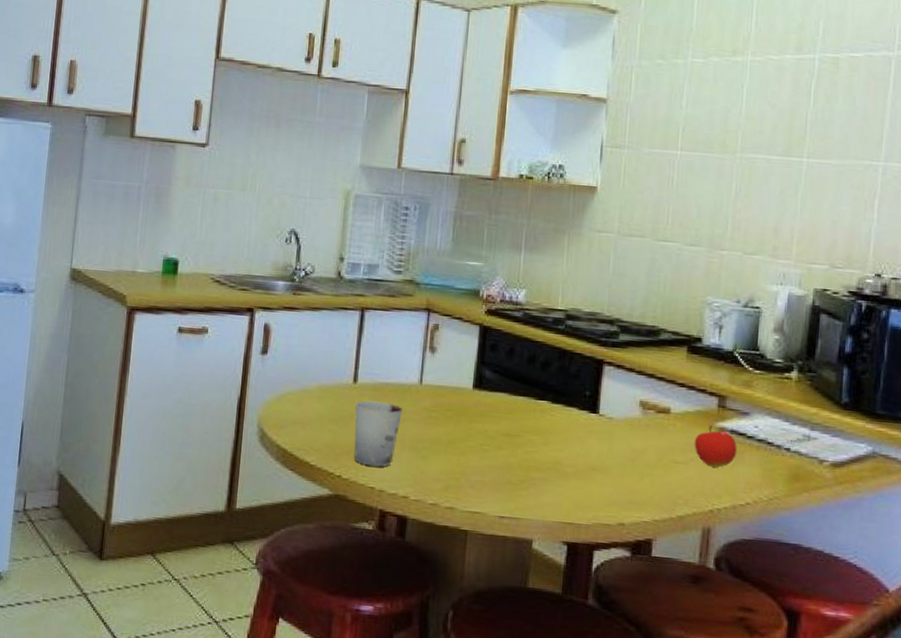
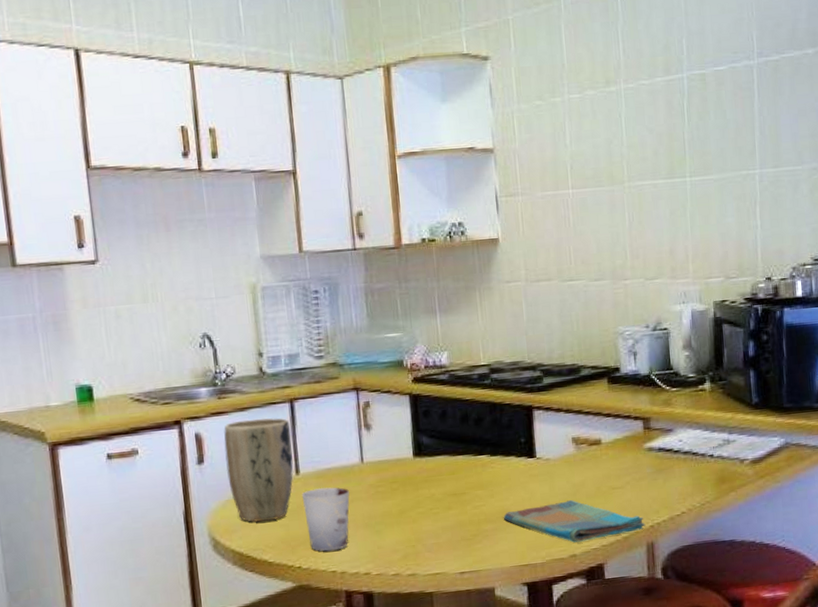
plant pot: none [287,319,357,424] -> present [224,417,294,522]
dish towel: none [554,464,705,513] -> present [503,500,646,543]
fruit: present [694,425,737,468] -> none [627,447,667,486]

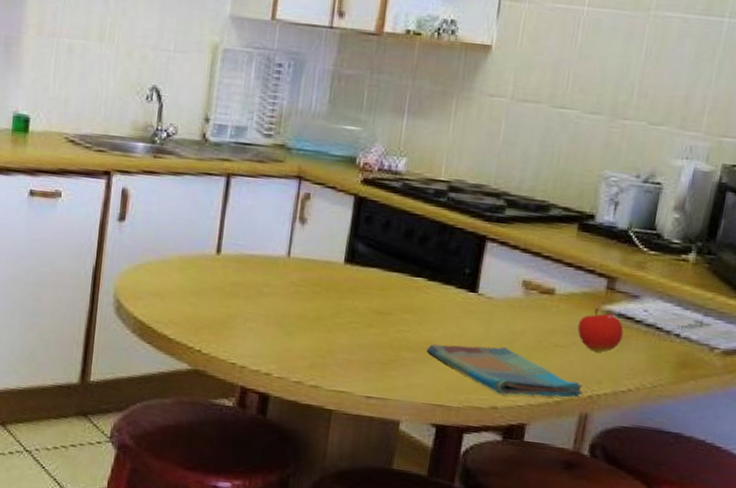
plant pot: present [224,417,294,522] -> none [145,184,222,296]
cup: present [301,487,350,552] -> none [215,273,268,342]
fruit: none [627,447,667,486] -> present [577,308,624,352]

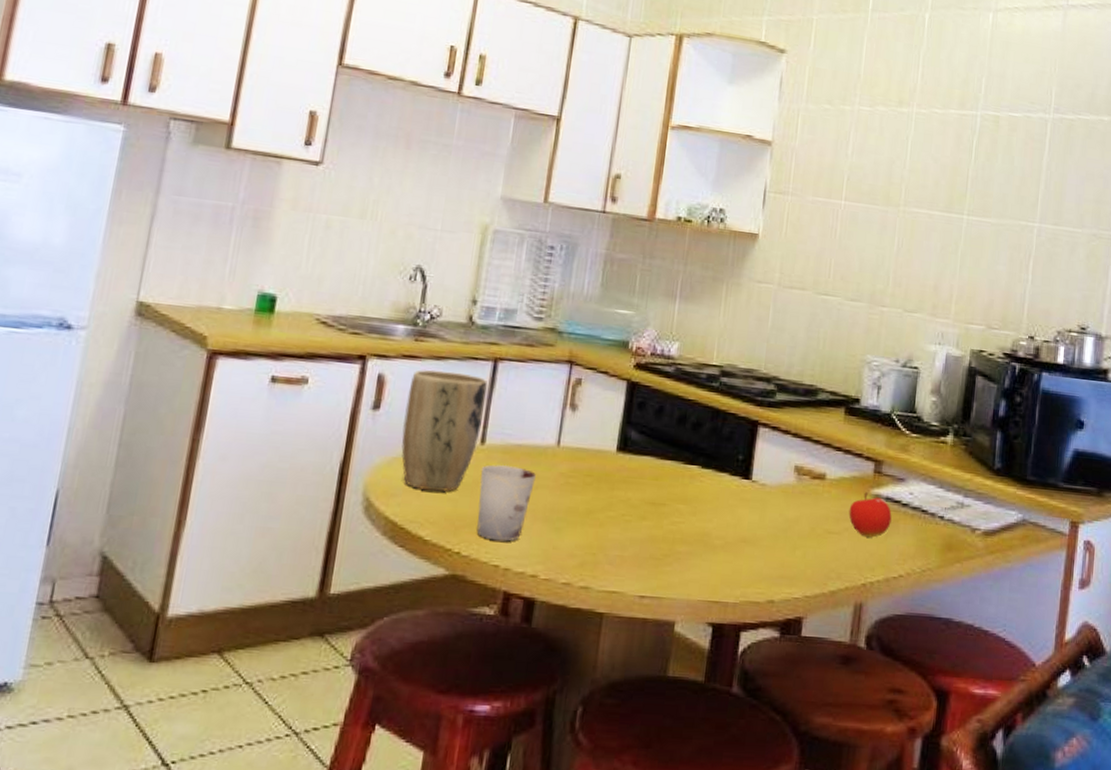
plant pot: none [145,184,222,296] -> present [401,370,488,492]
cup: none [215,273,268,342] -> present [476,464,536,542]
dish towel: present [426,344,584,398] -> none [701,535,857,588]

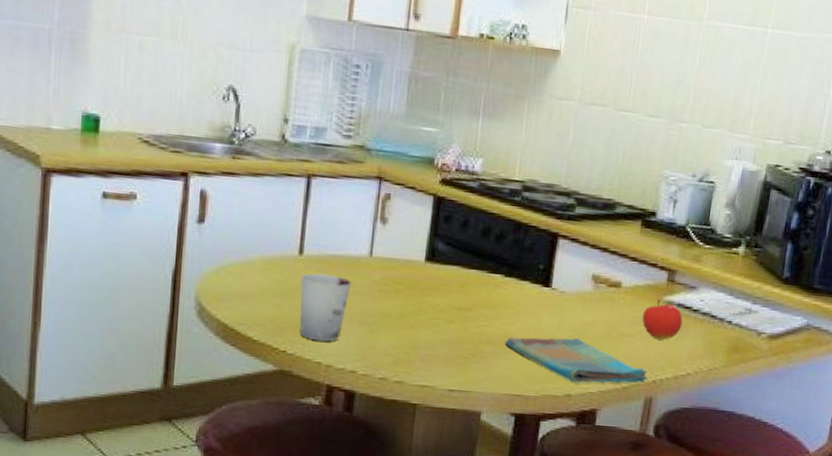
plant pot: present [401,370,488,492] -> none [226,186,303,297]
dish towel: none [701,535,857,588] -> present [504,337,648,384]

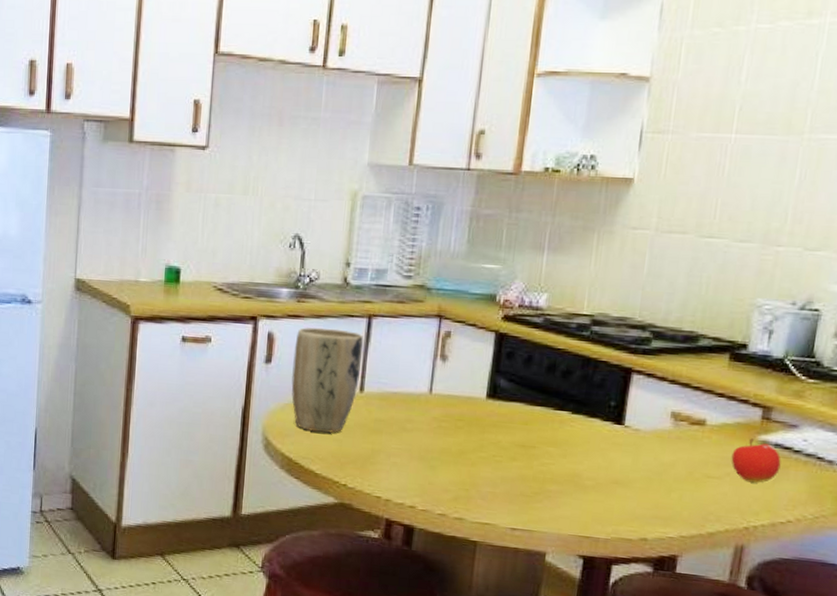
plant pot: none [226,186,303,297] -> present [291,327,364,433]
cup: present [300,273,351,342] -> none [360,410,411,477]
dish towel: present [504,337,648,384] -> none [571,477,739,530]

